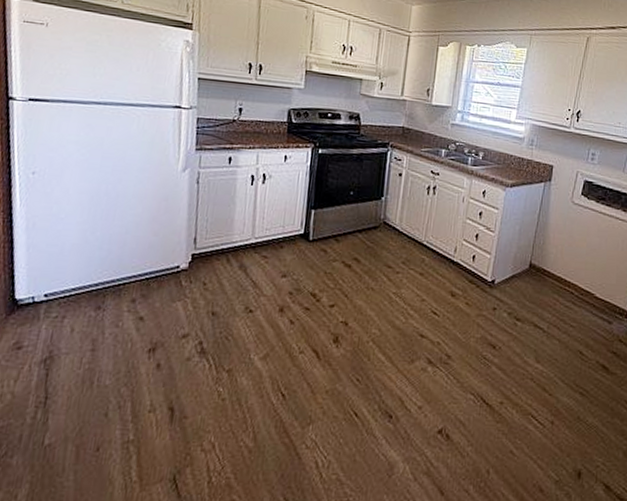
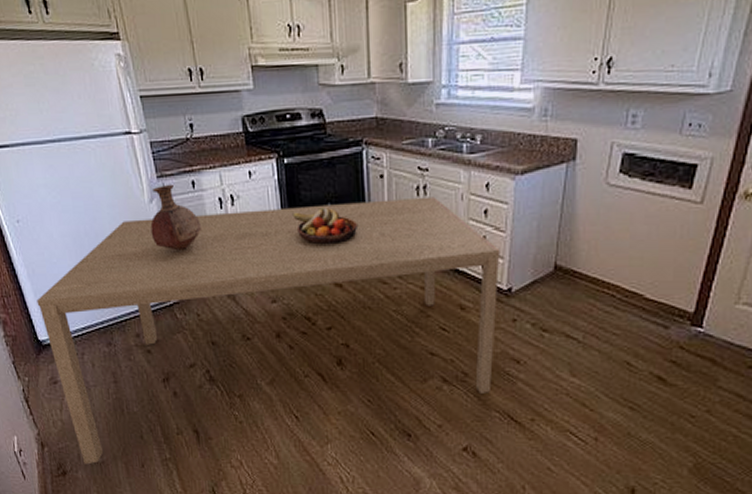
dining table: none [24,185,489,448] -> present [36,196,500,465]
vase: none [175,157,229,219] -> present [150,184,201,249]
fruit bowl: none [317,194,375,229] -> present [292,206,359,245]

